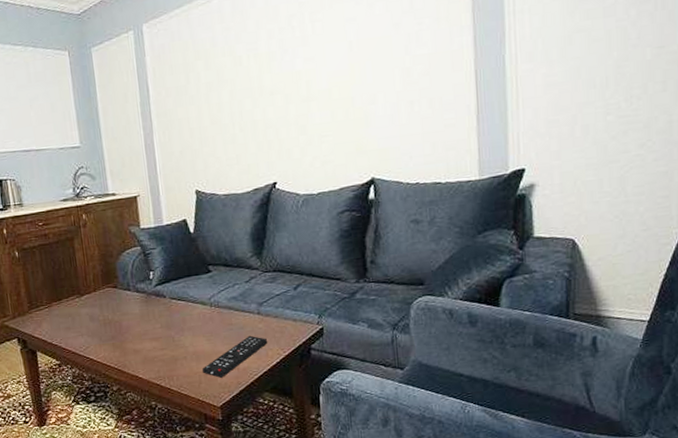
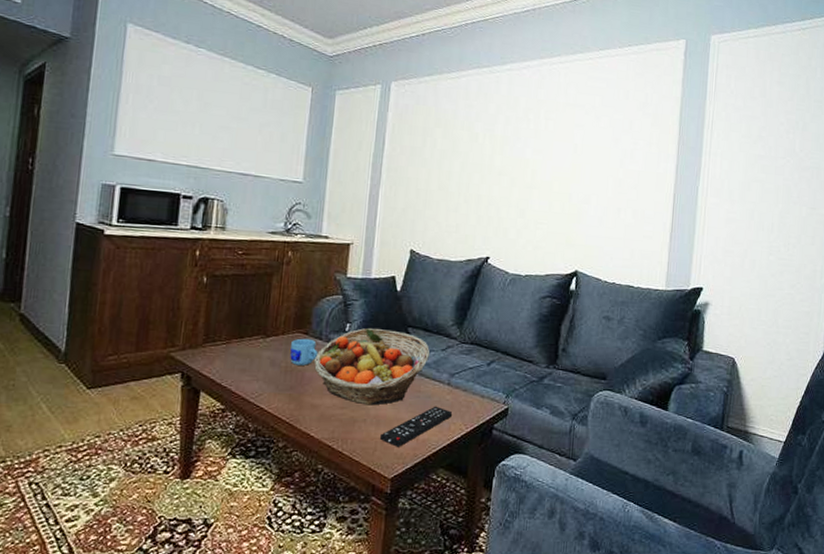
mug: none [104,291,130,317] -> present [290,338,319,366]
fruit basket: none [127,271,234,344] -> present [313,328,430,406]

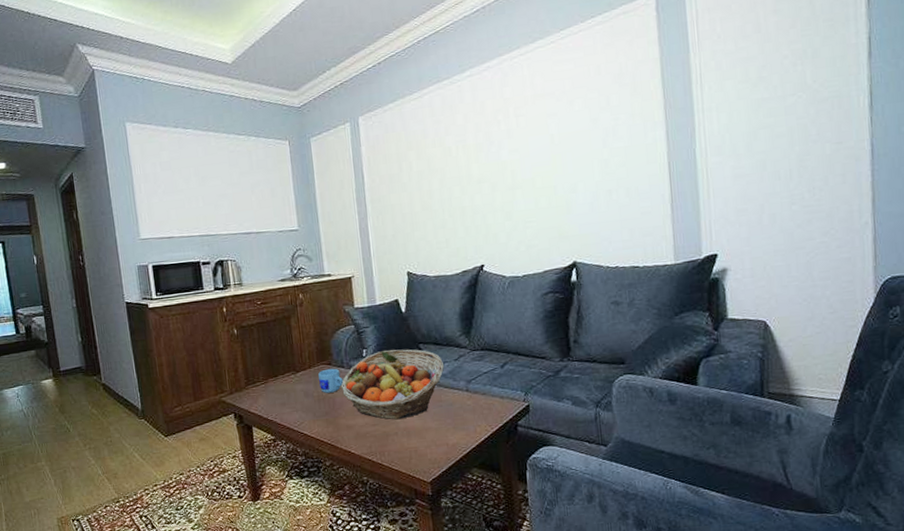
remote control: present [380,406,452,447] -> none [413,412,475,454]

